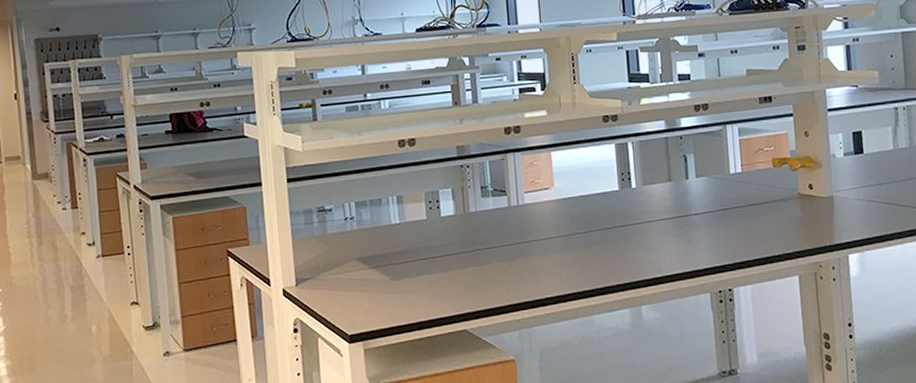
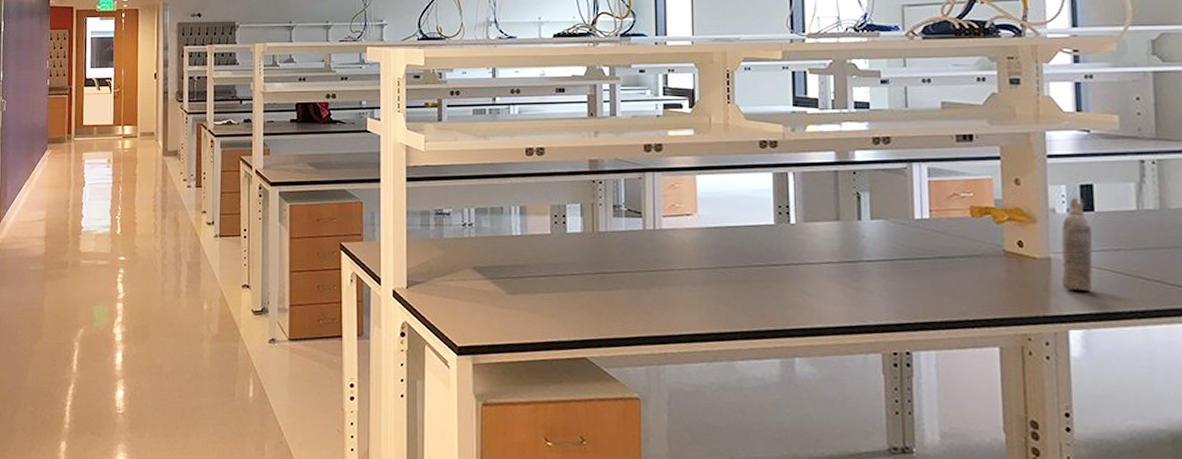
aerosol can: none [840,144,864,221] -> present [1061,198,1093,291]

